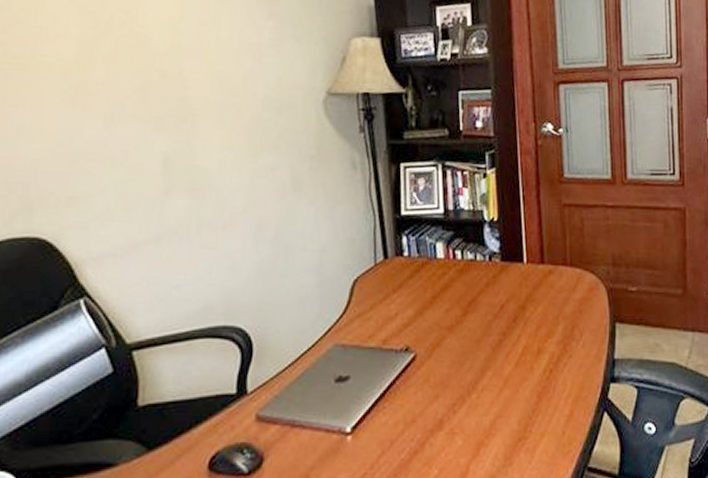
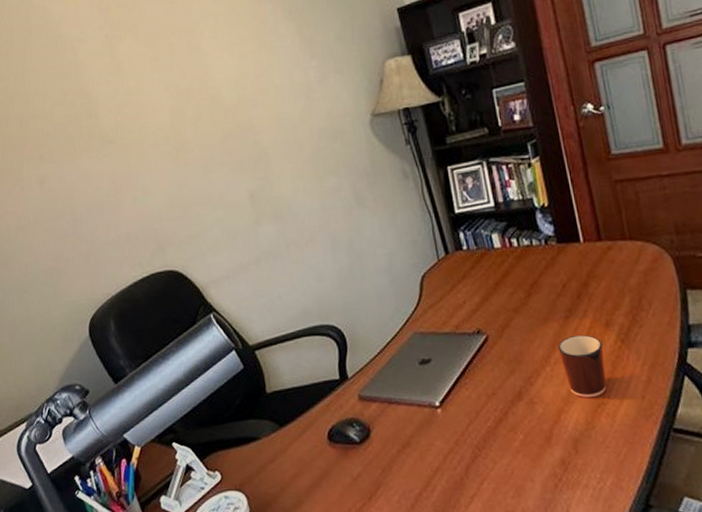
mug: none [486,360,532,431] -> present [557,334,607,398]

